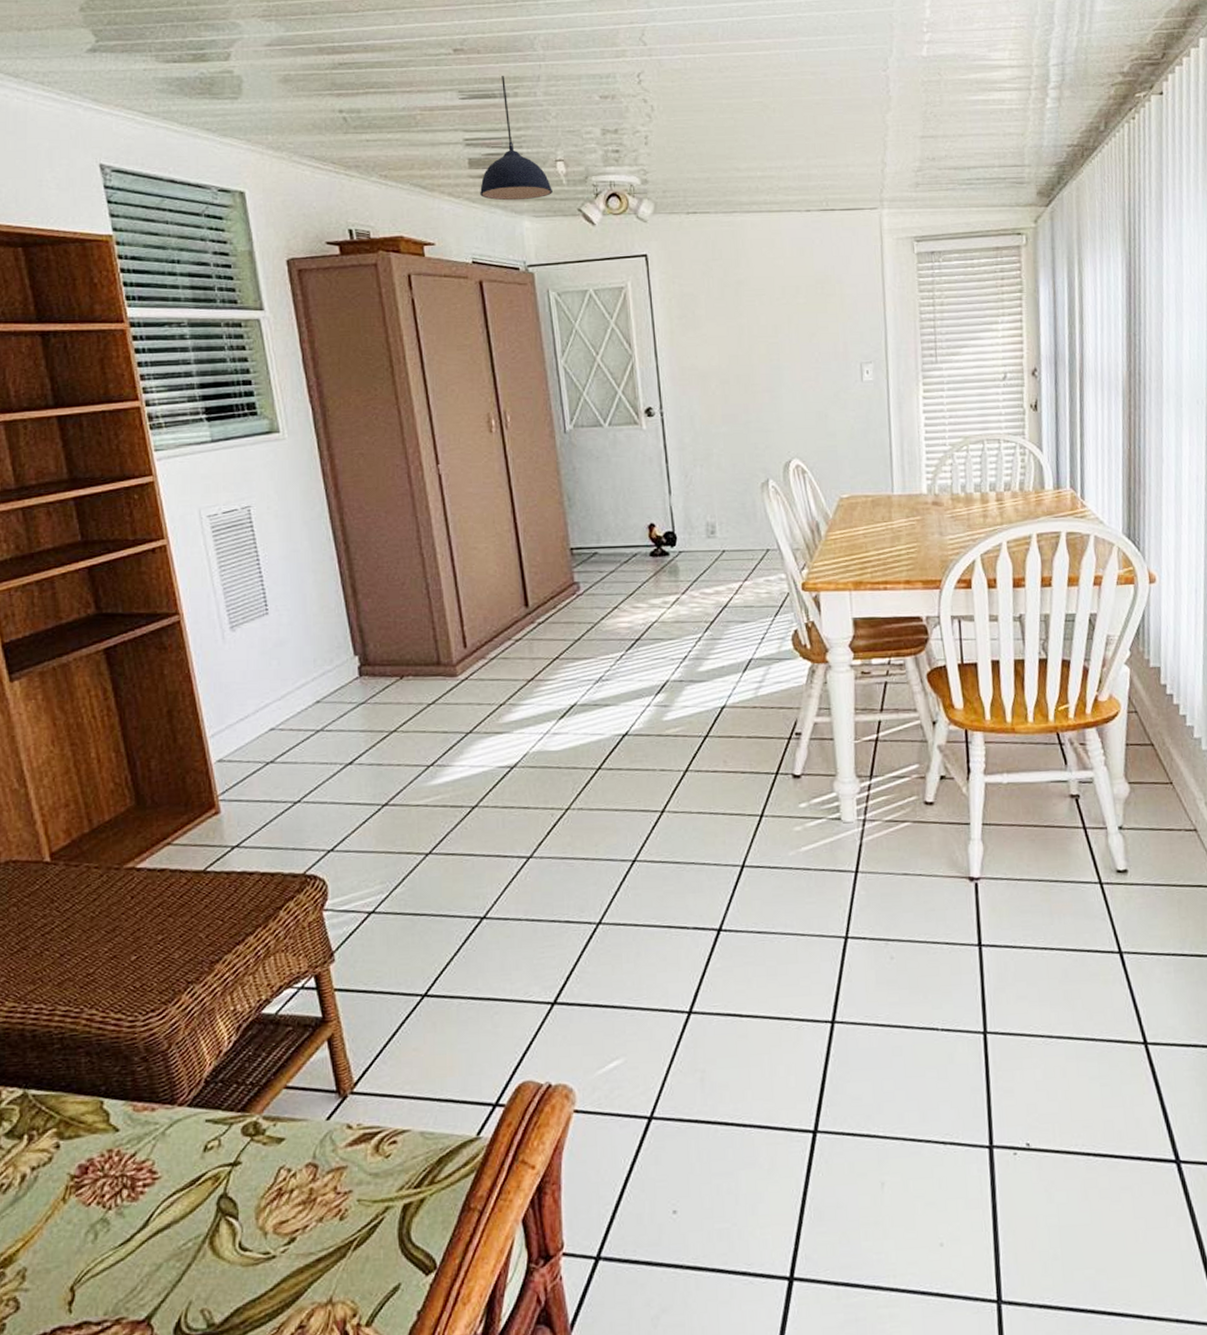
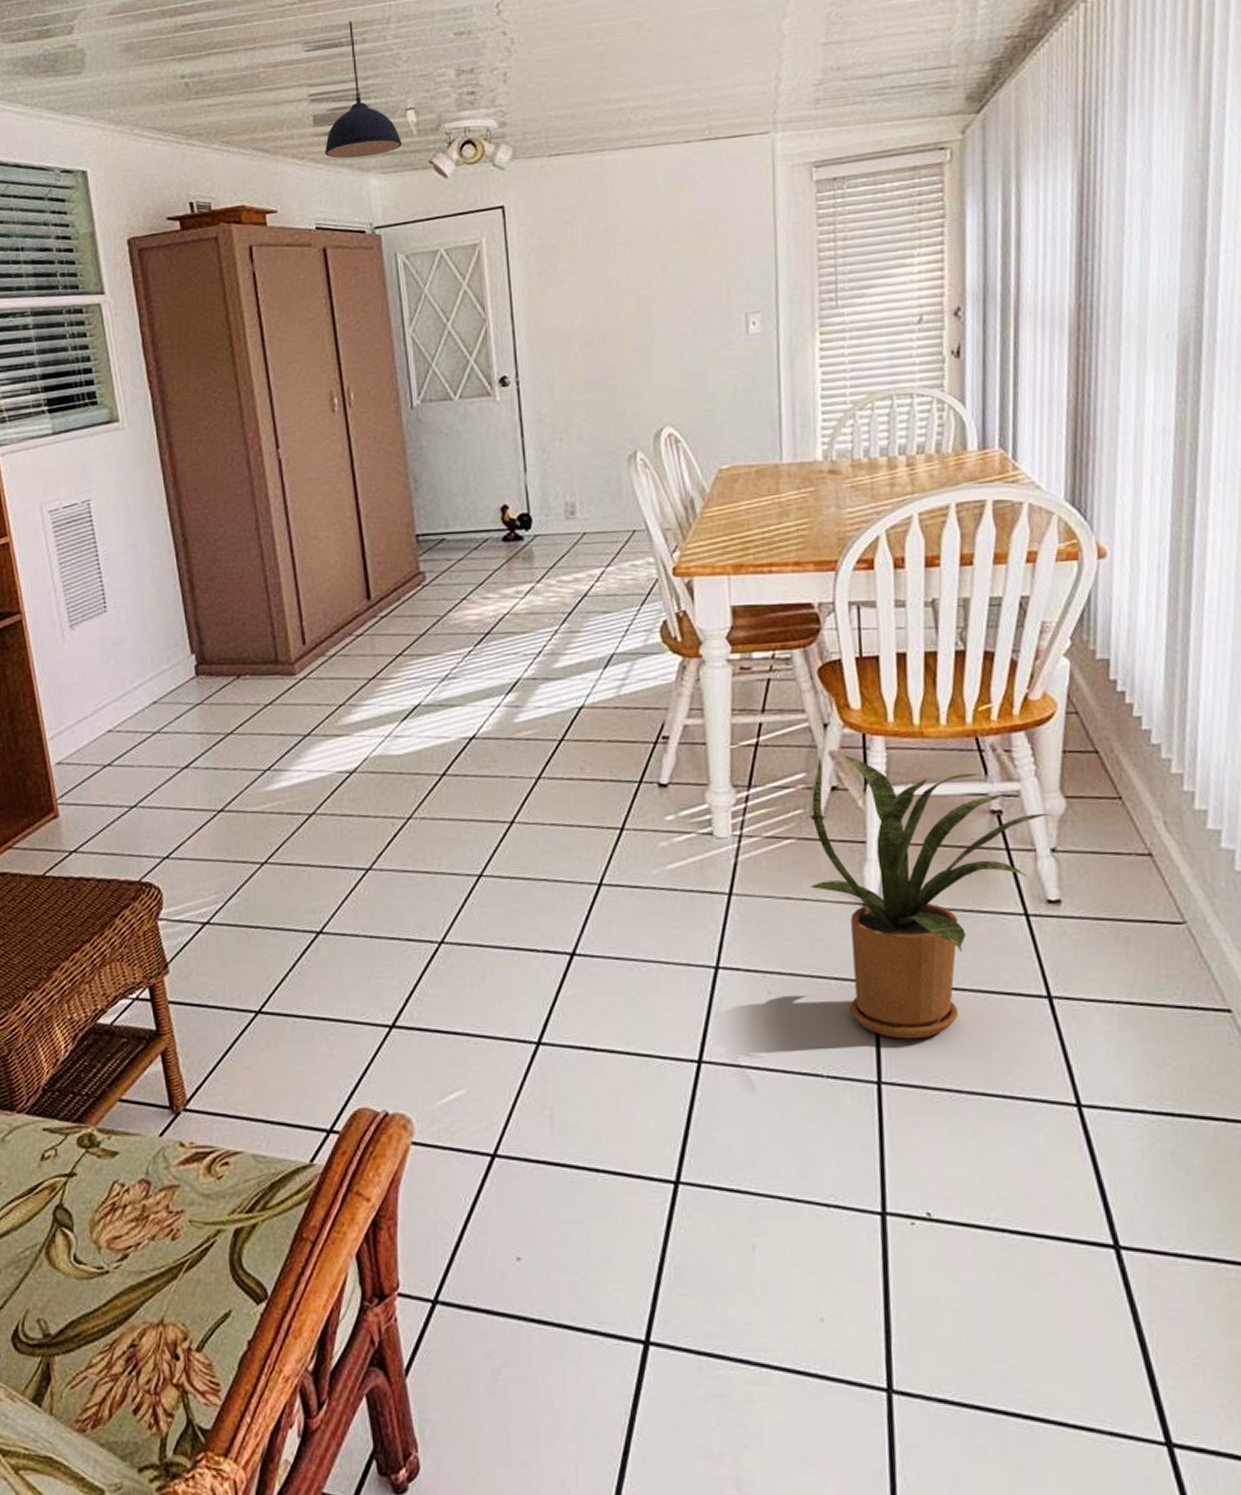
house plant: none [924,749,1119,994] -> present [811,755,1052,1039]

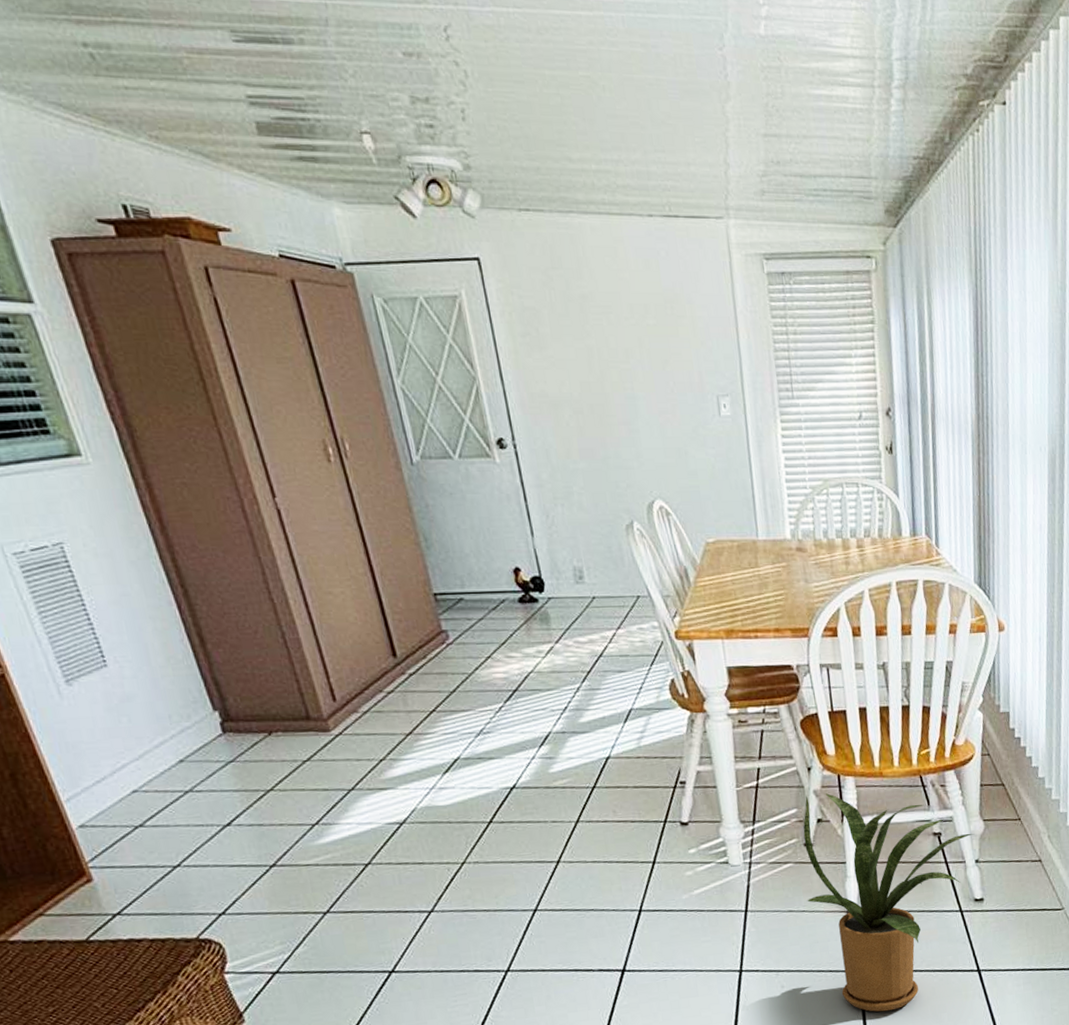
pendant light: present [325,21,402,159] -> none [275,14,362,181]

